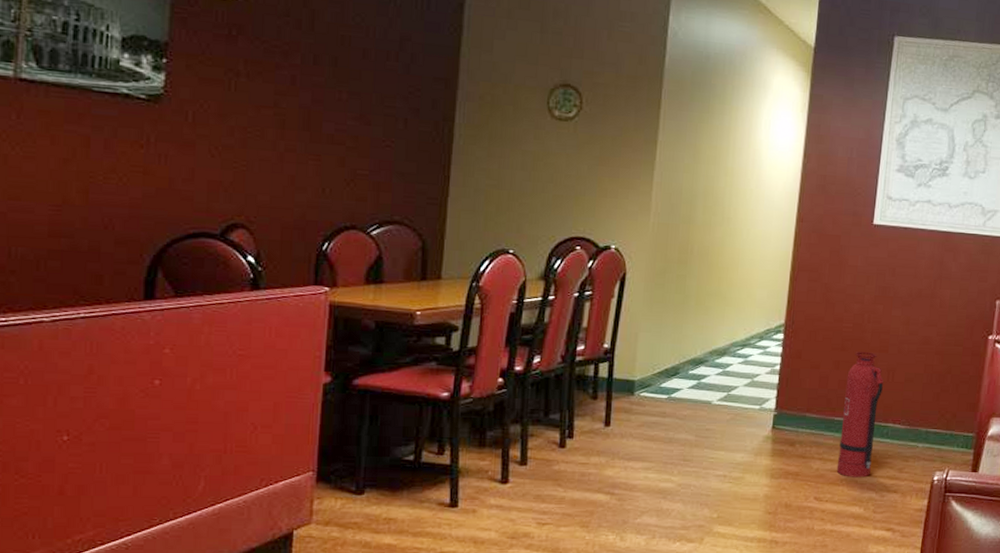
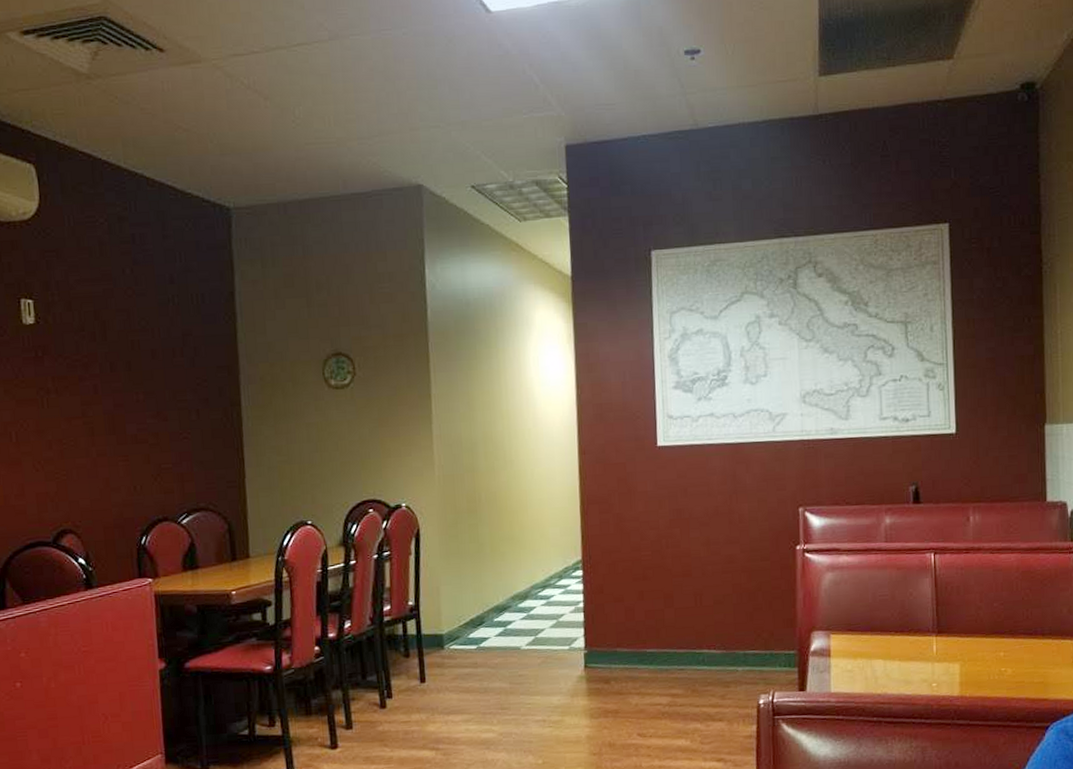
fire extinguisher: present [836,352,883,478] -> none [653,578,692,710]

